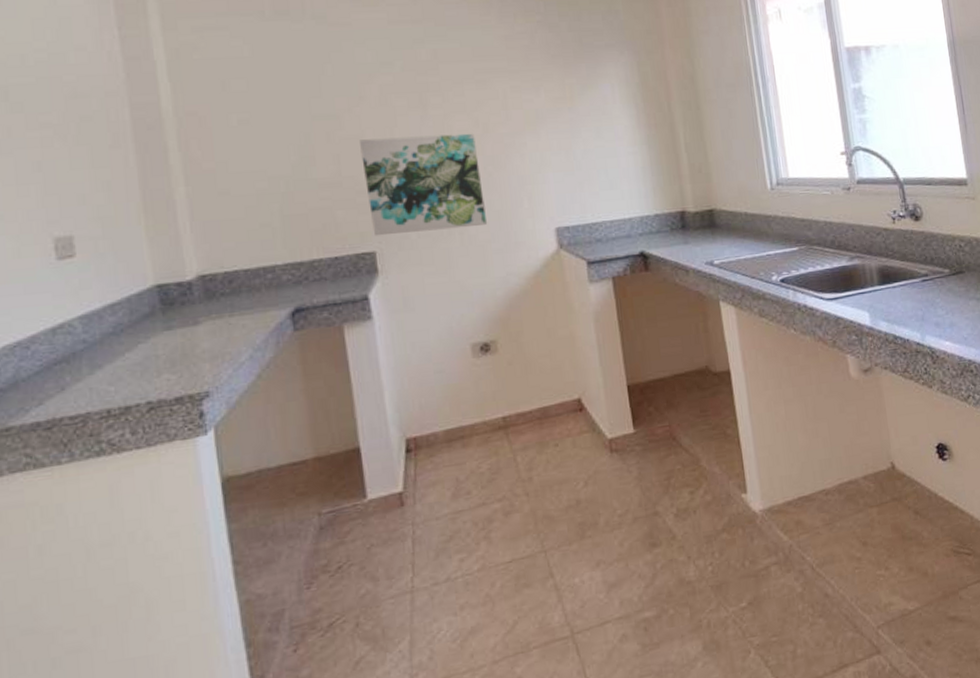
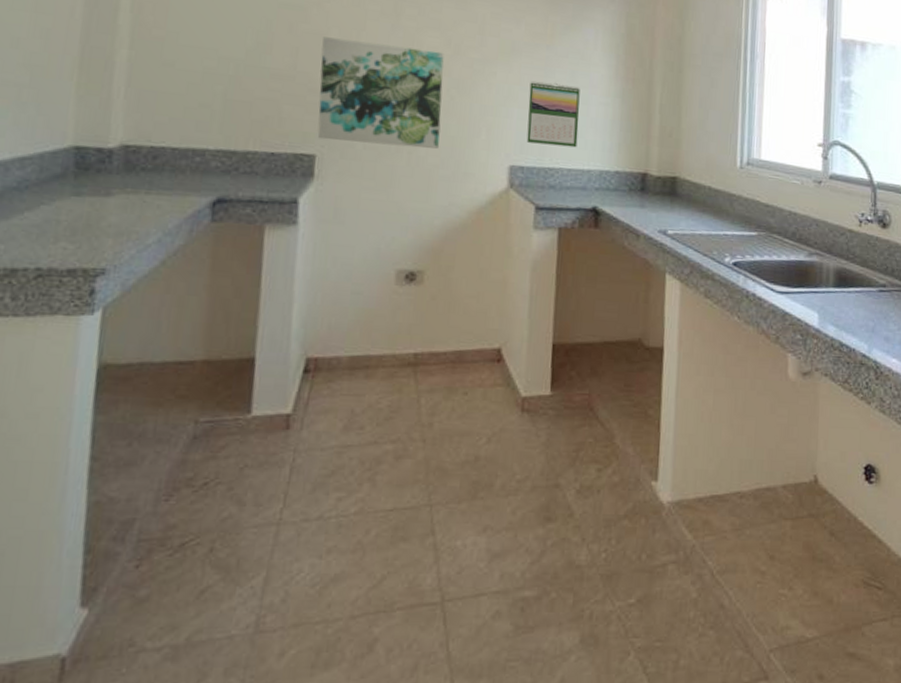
calendar: none [559,141,615,203] -> present [526,80,580,148]

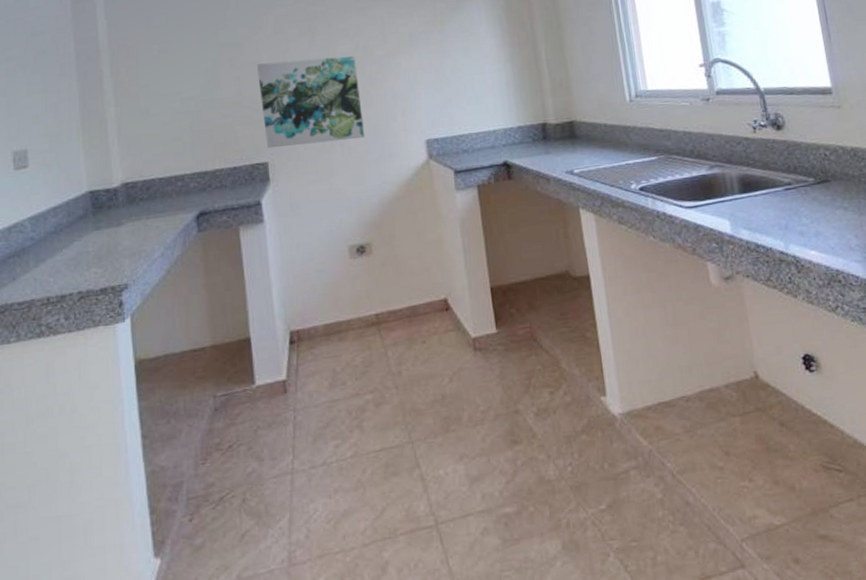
calendar: present [526,80,580,148] -> none [430,59,481,117]

